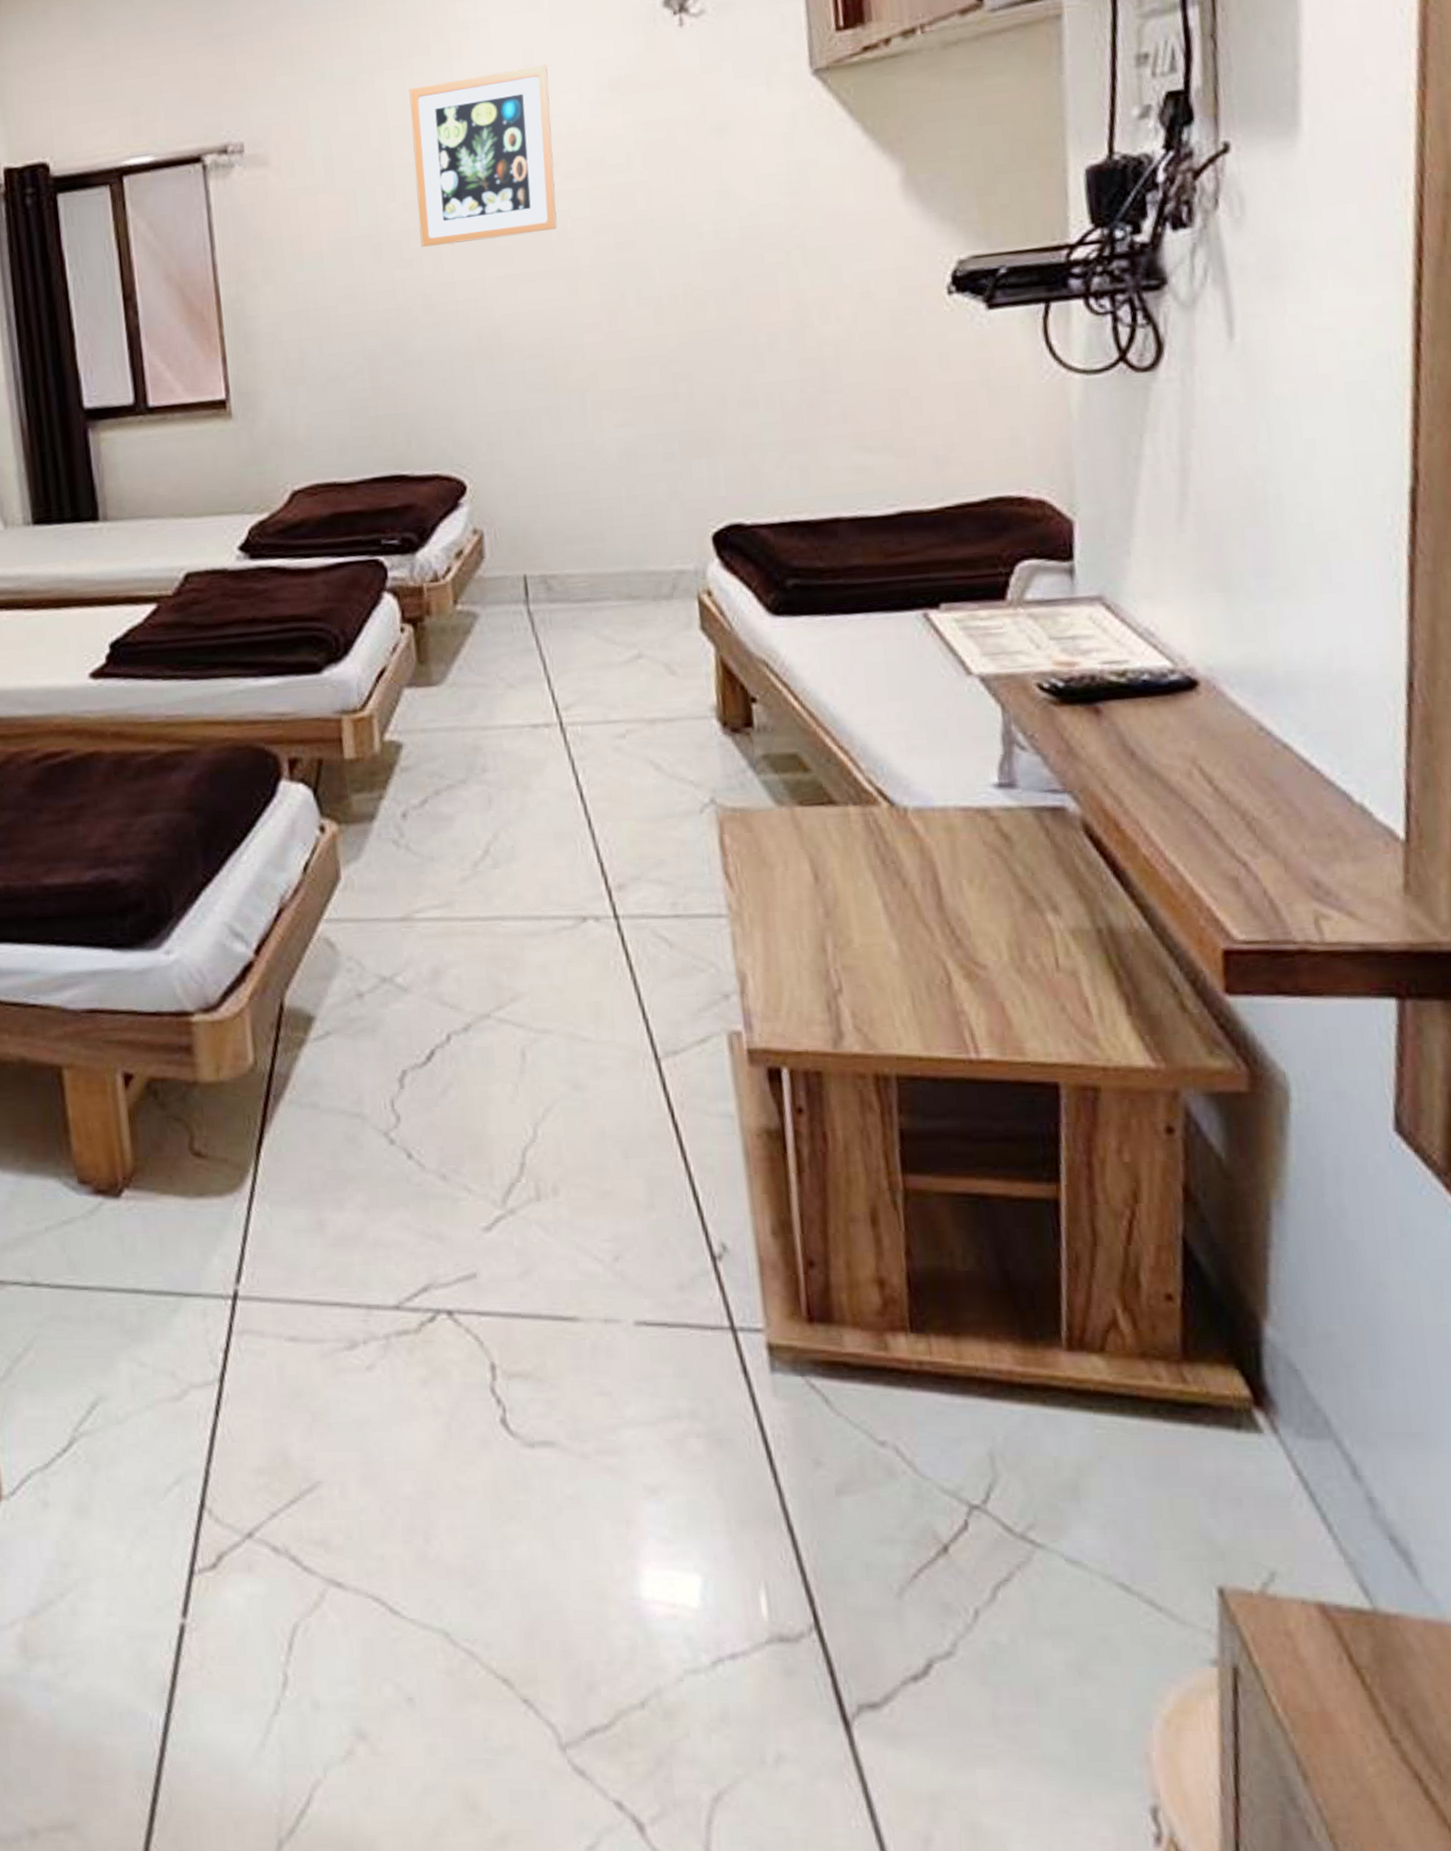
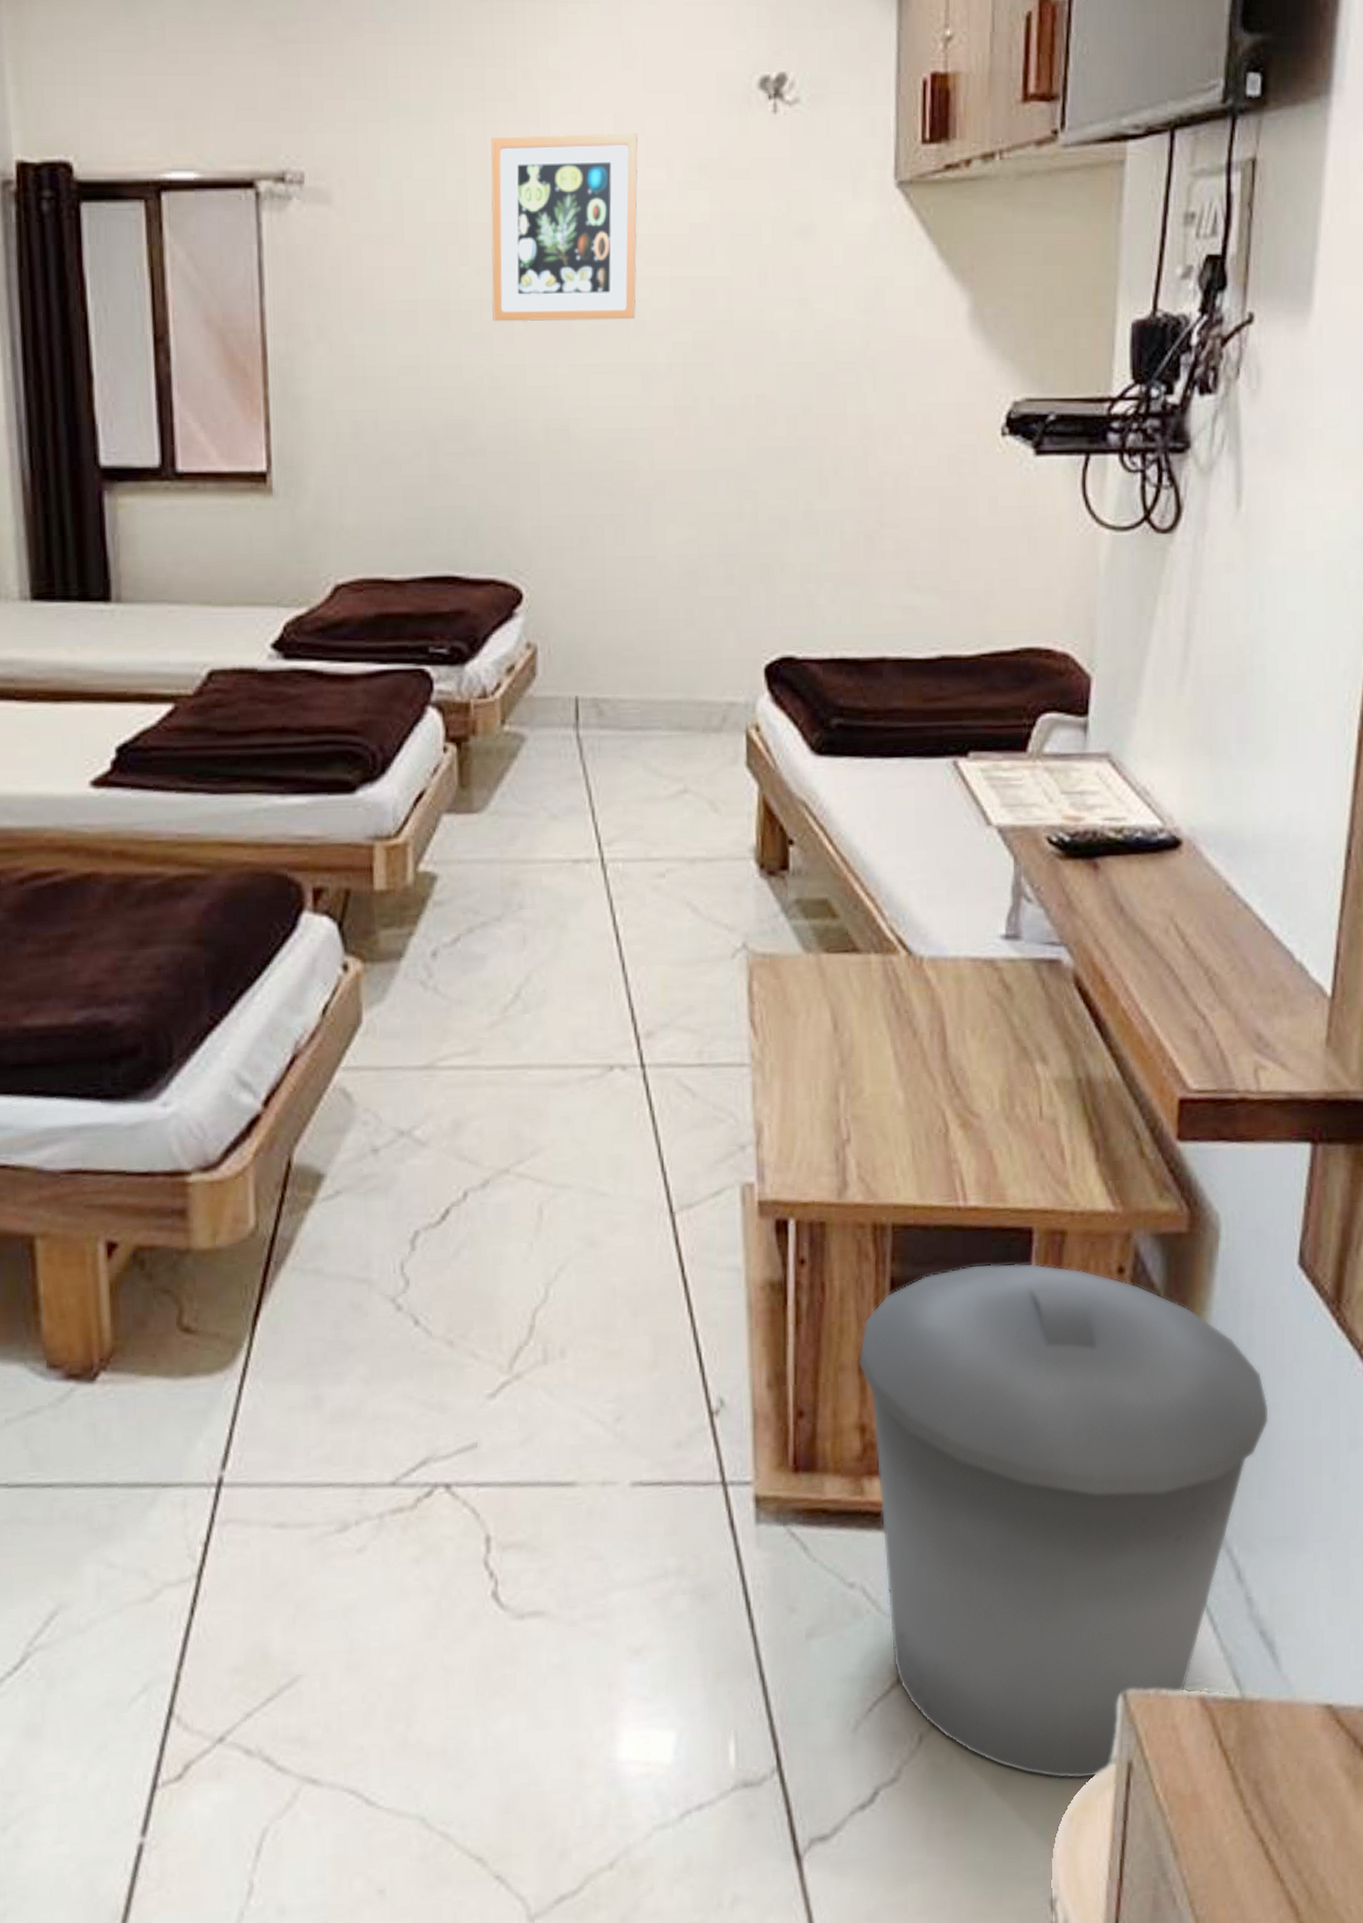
trash can: none [870,1118,1376,1679] -> present [858,1262,1269,1779]

